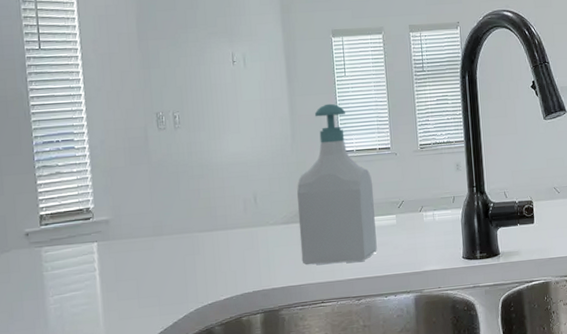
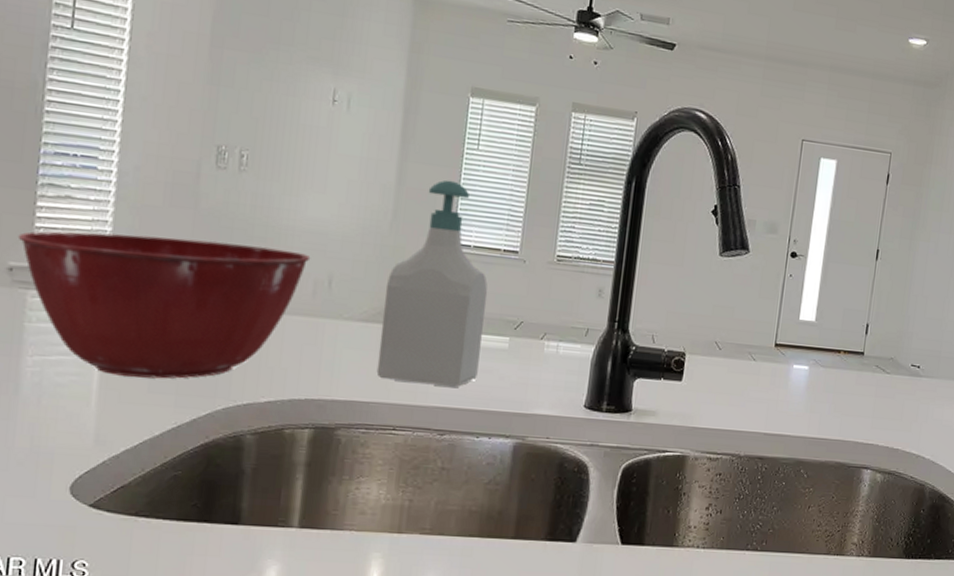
mixing bowl: none [28,181,238,300] -> present [17,231,311,379]

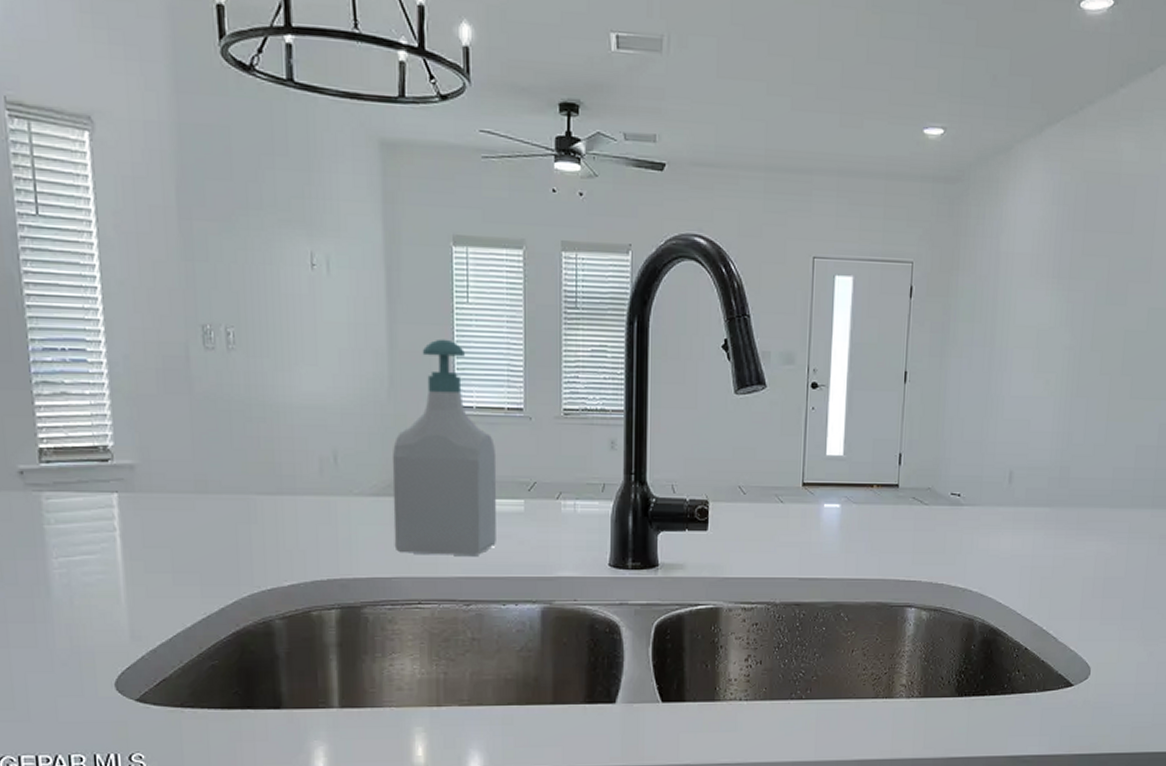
mixing bowl: present [17,231,311,379] -> none [22,426,313,571]

